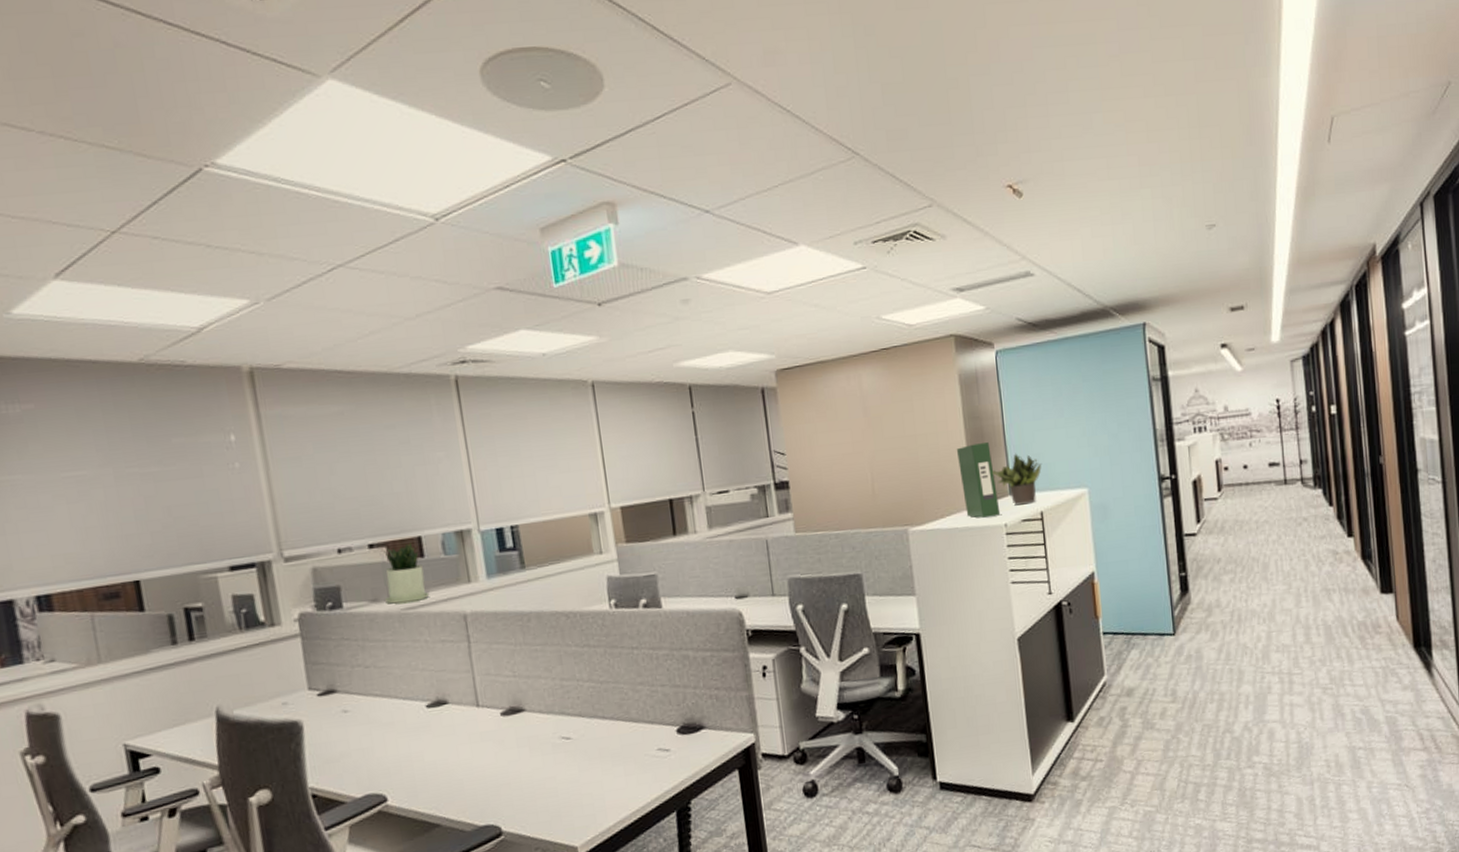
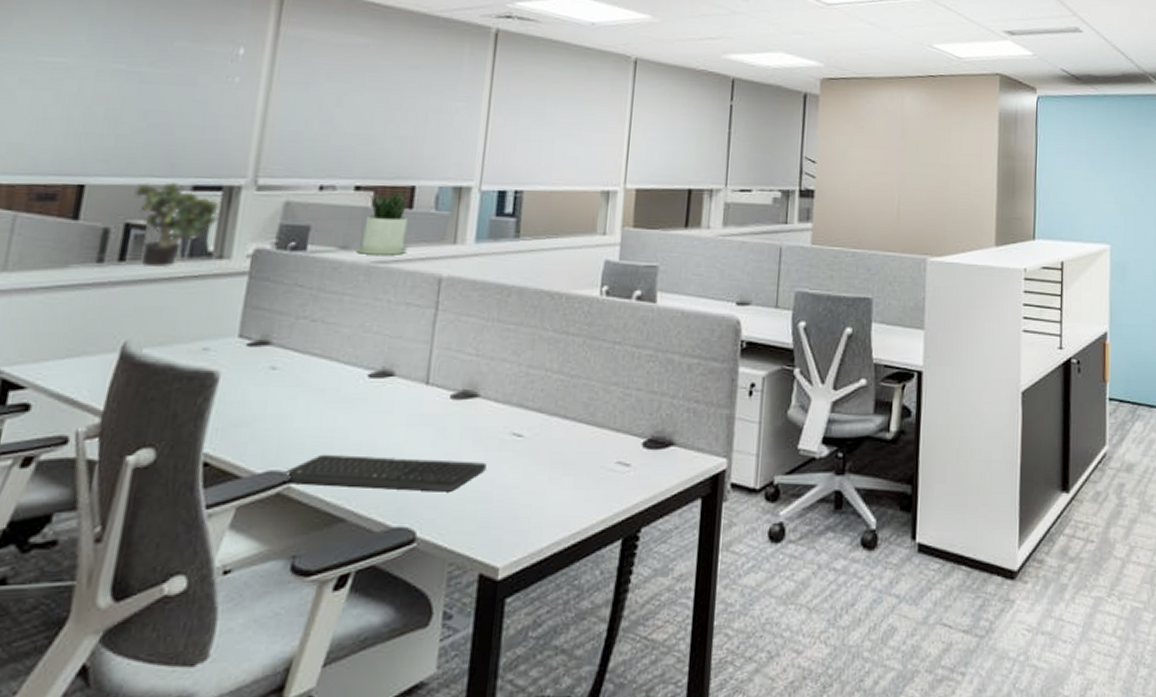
potted plant: none [180,566,261,642] -> present [131,182,222,268]
computer keyboard: none [378,764,546,803] -> present [282,454,487,492]
binder: present [956,442,1001,518] -> none [986,183,1022,259]
potted plant: present [993,453,1042,506] -> none [1019,198,1069,252]

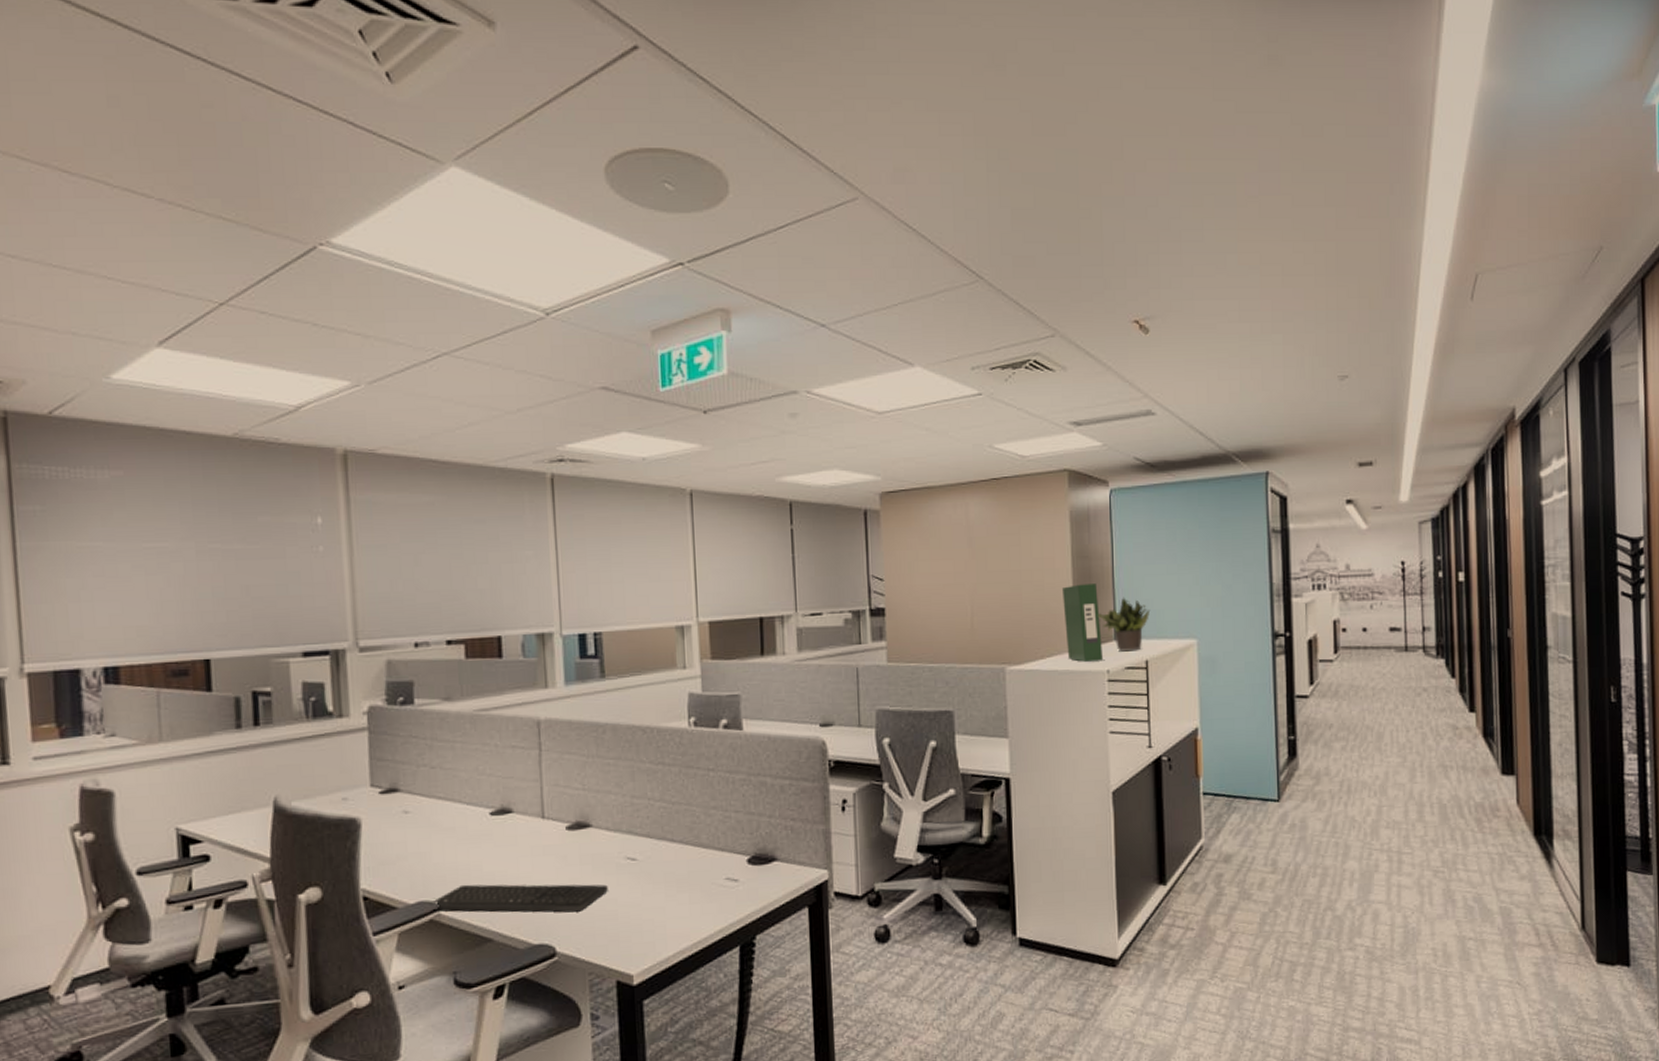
potted plant: present [131,182,222,268] -> none [251,650,333,730]
planter: present [356,190,408,256] -> none [458,642,504,705]
binder: none [986,183,1022,259] -> present [1061,584,1104,662]
potted plant: none [1019,198,1069,252] -> present [1098,597,1151,652]

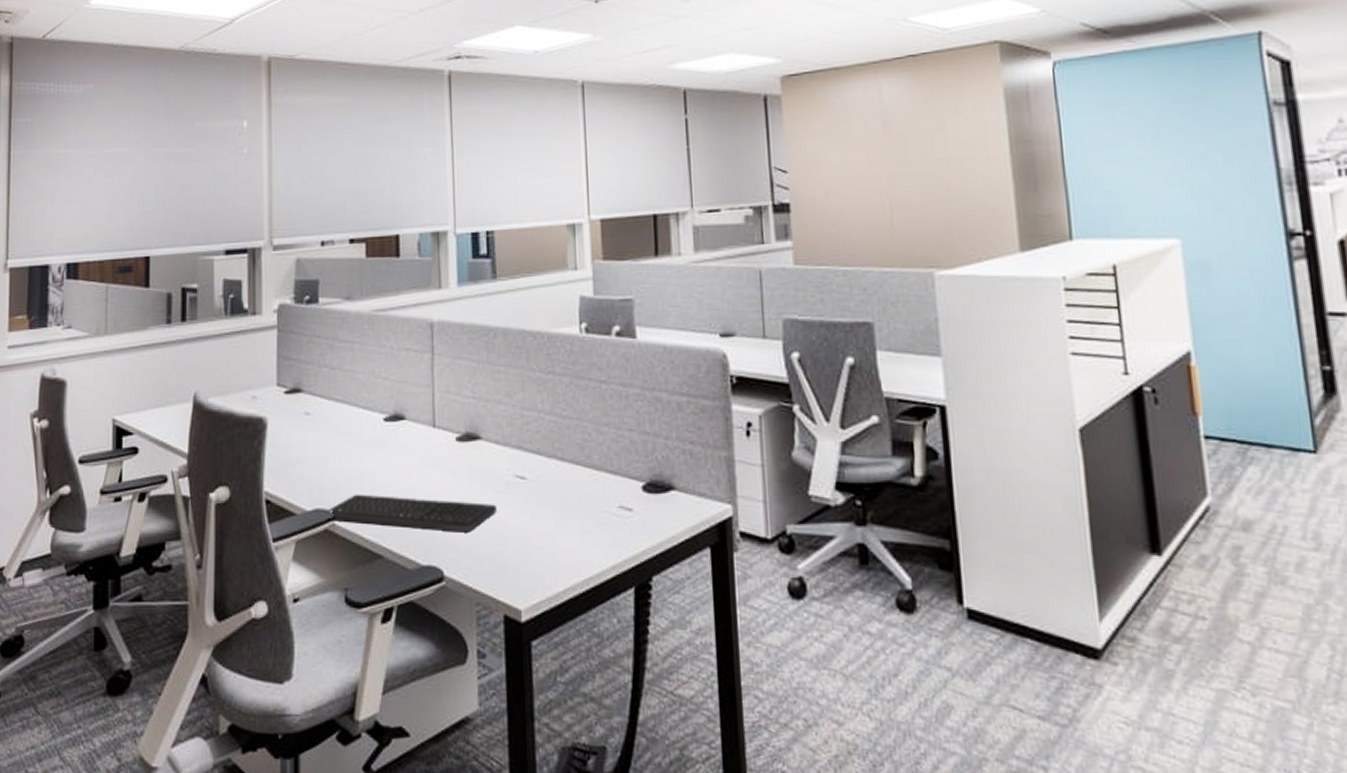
binder: present [1061,584,1104,662] -> none [998,172,1057,266]
potted plant: present [1098,597,1151,652] -> none [1047,188,1115,254]

